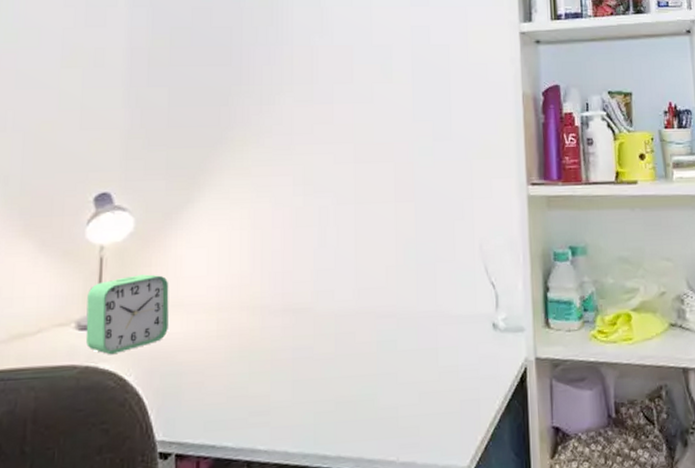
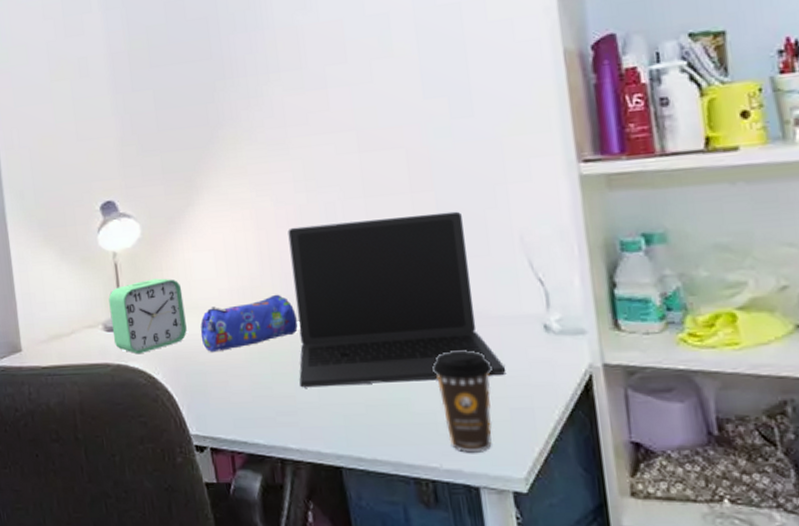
pencil case: none [182,292,280,352] -> present [200,294,298,353]
laptop: none [276,220,459,387] -> present [288,211,505,388]
coffee cup: none [399,346,449,445] -> present [432,350,492,453]

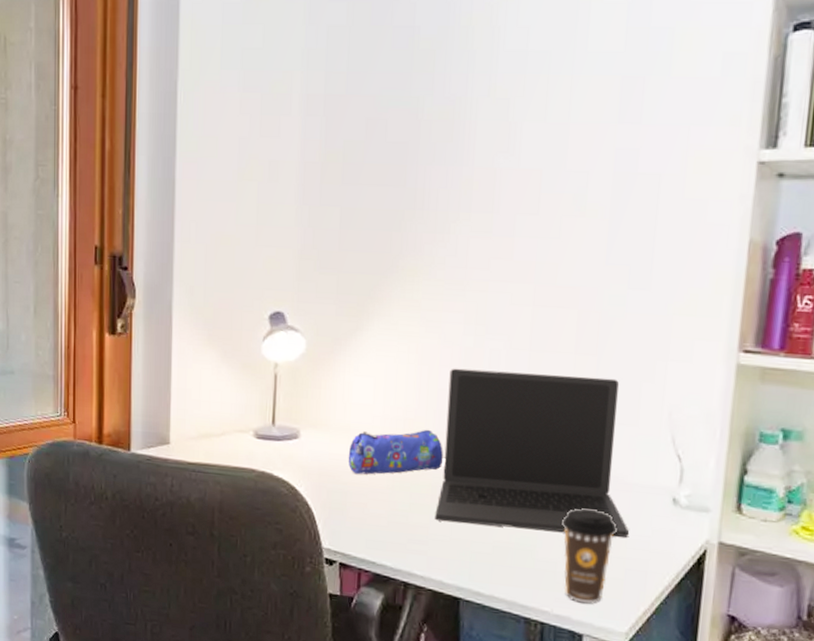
alarm clock: present [108,278,187,354] -> none [262,395,337,465]

